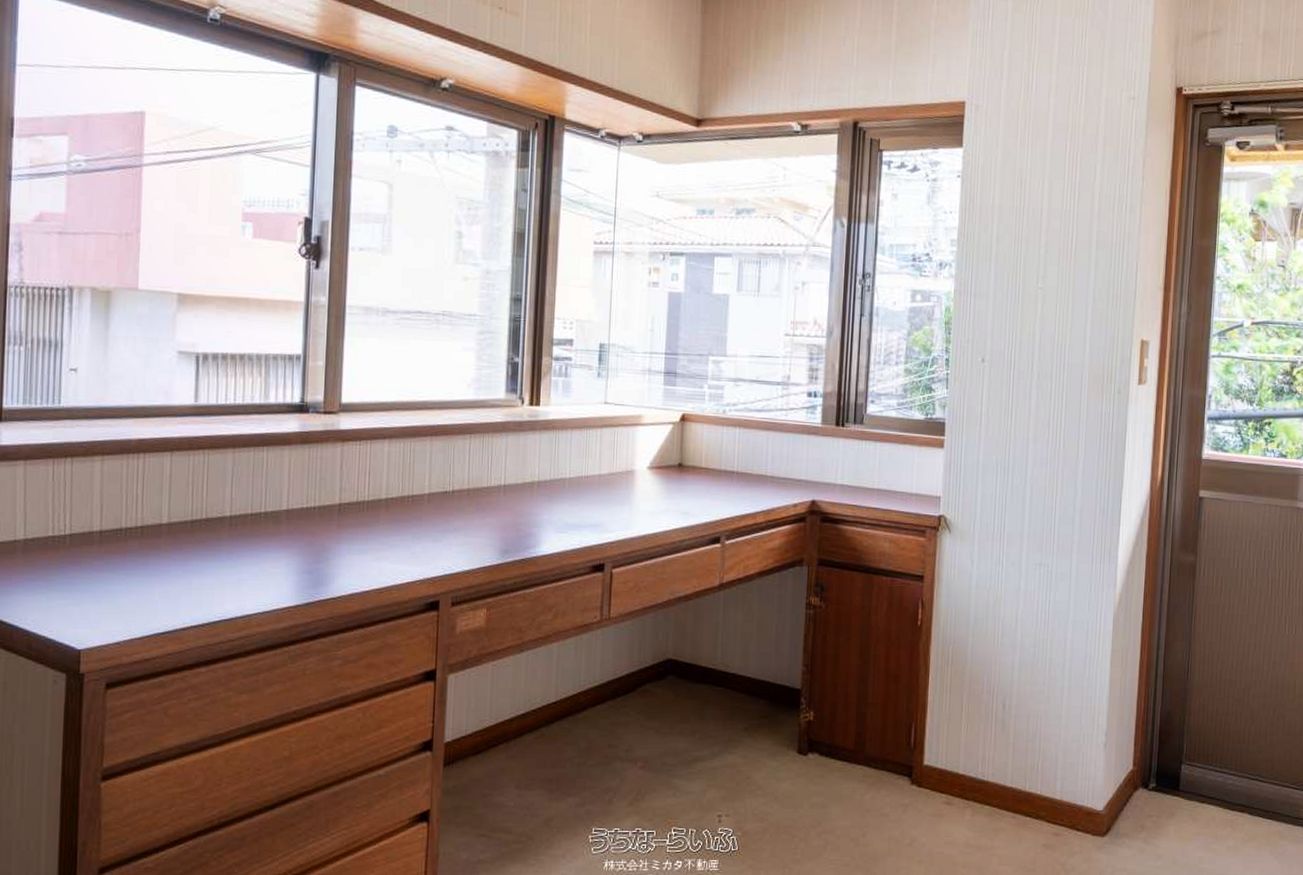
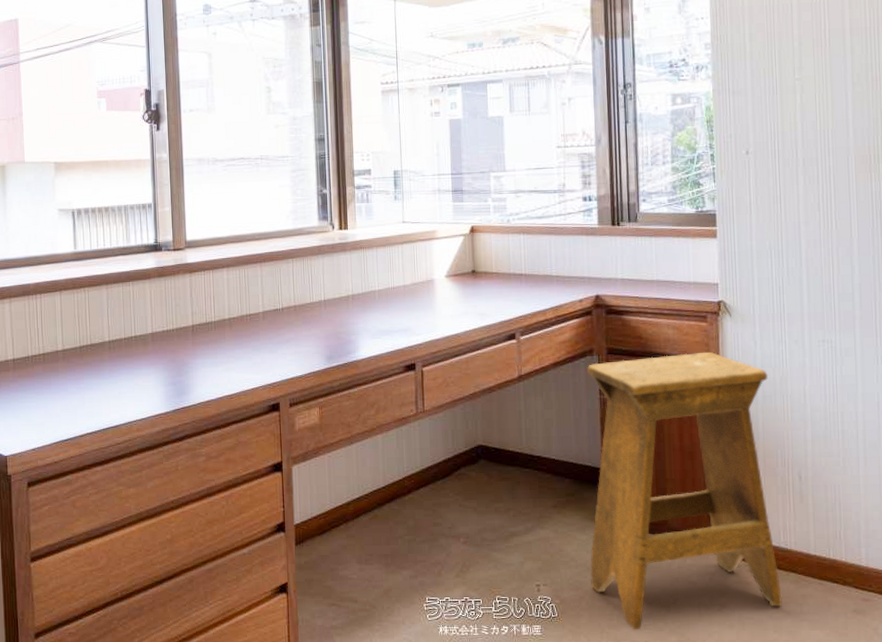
stool: none [777,569,983,866] -> present [586,351,782,630]

